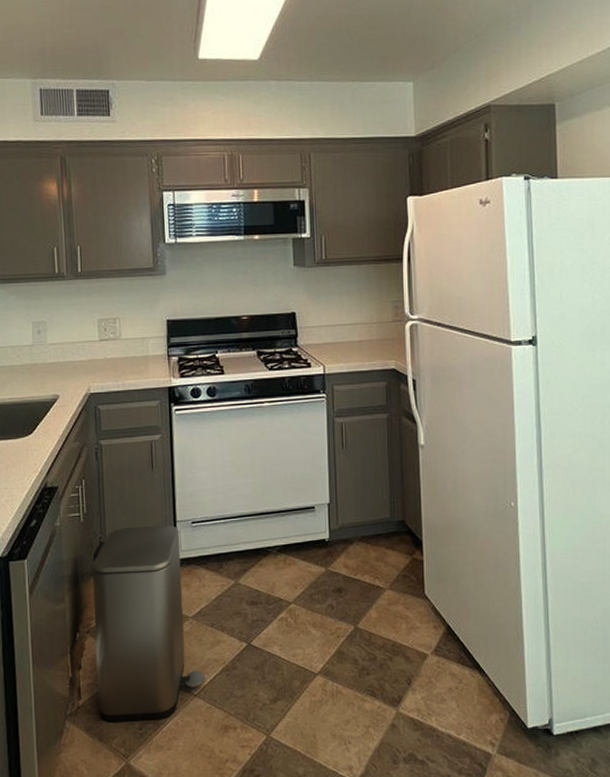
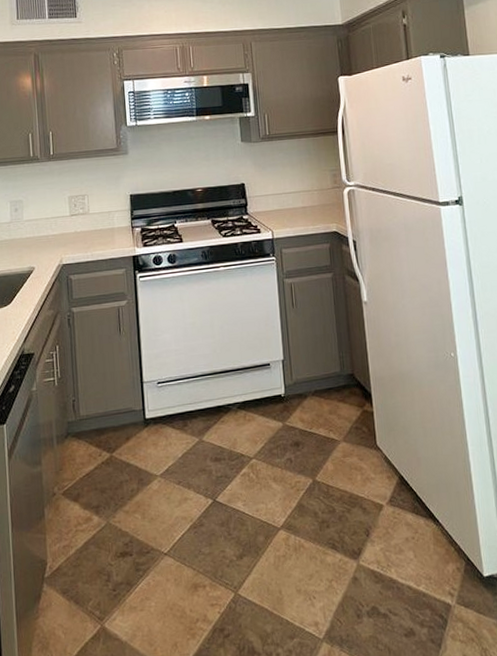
pedal bin: present [92,526,205,723] -> none [66,386,174,585]

